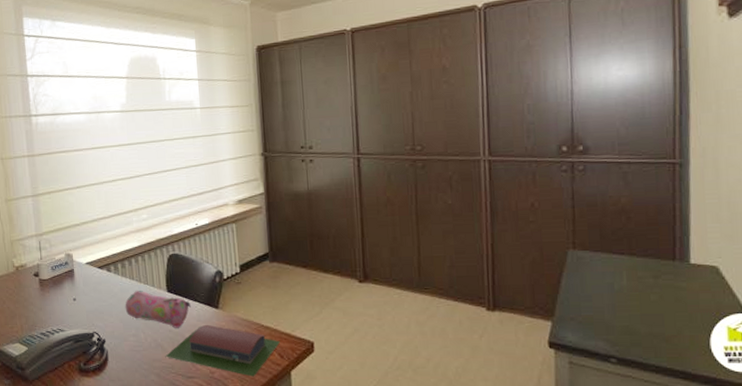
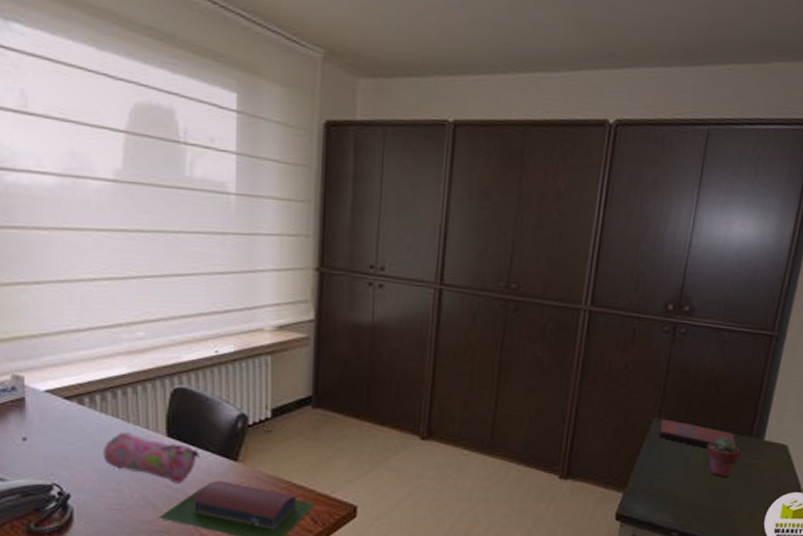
paperback book: none [576,249,661,275] -> present [659,419,737,449]
potted succulent: none [628,262,666,302] -> present [706,436,740,477]

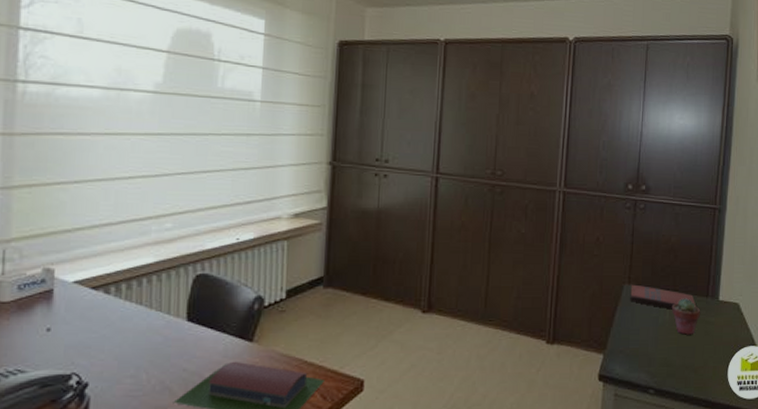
pencil case: present [103,431,199,483] -> none [124,318,217,366]

